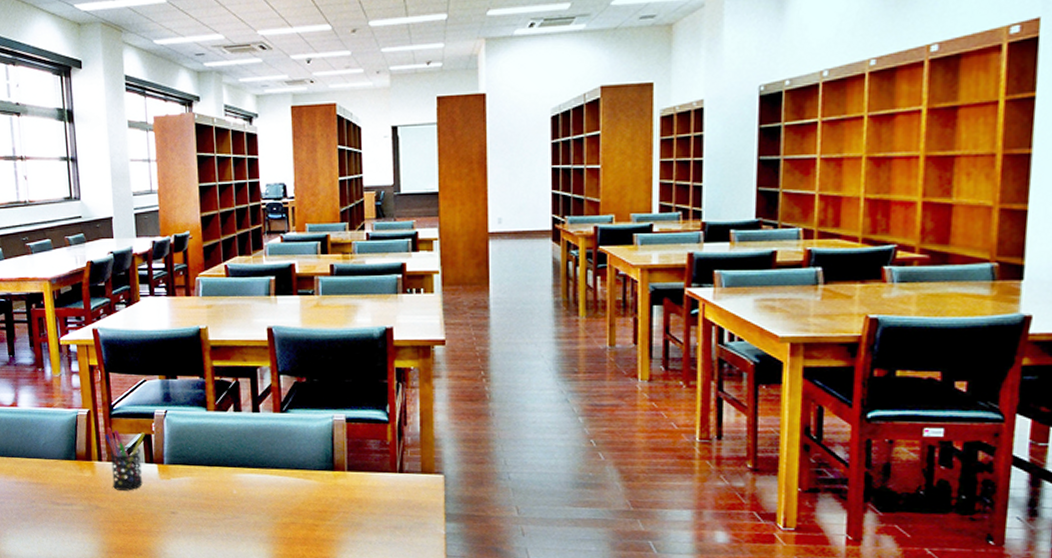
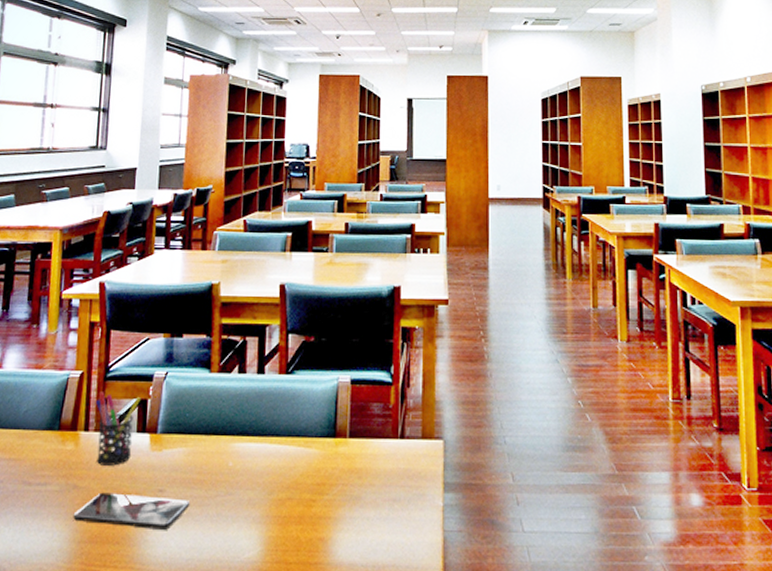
smartphone: none [99,512,202,545] -> present [73,492,191,530]

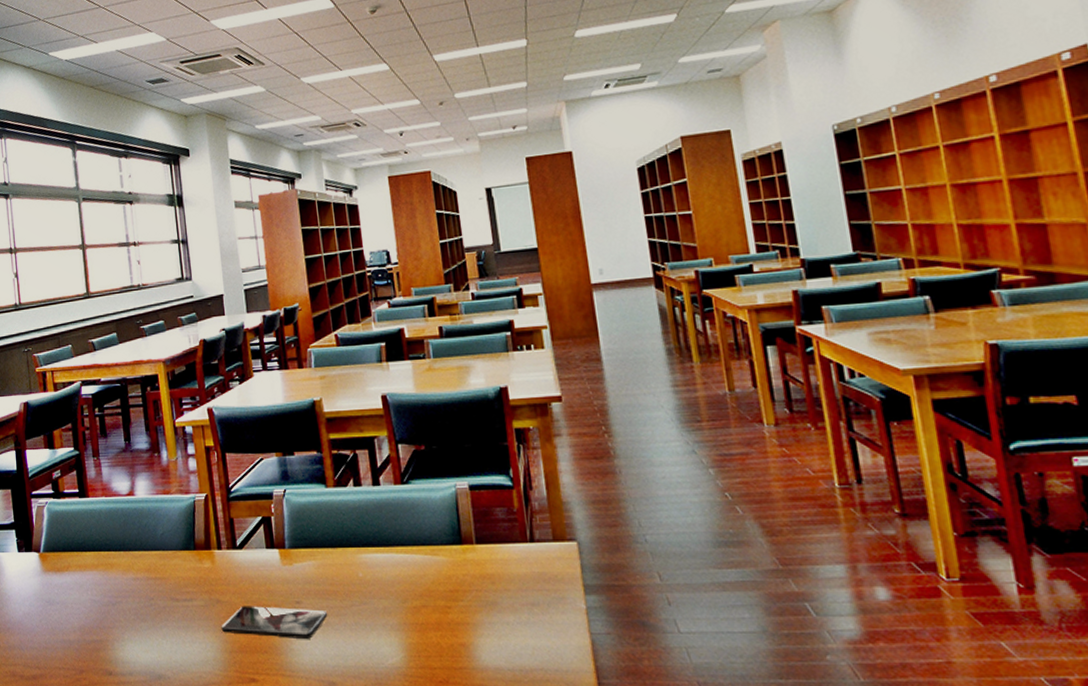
pen holder: present [95,392,141,466] -> none [223,512,265,581]

